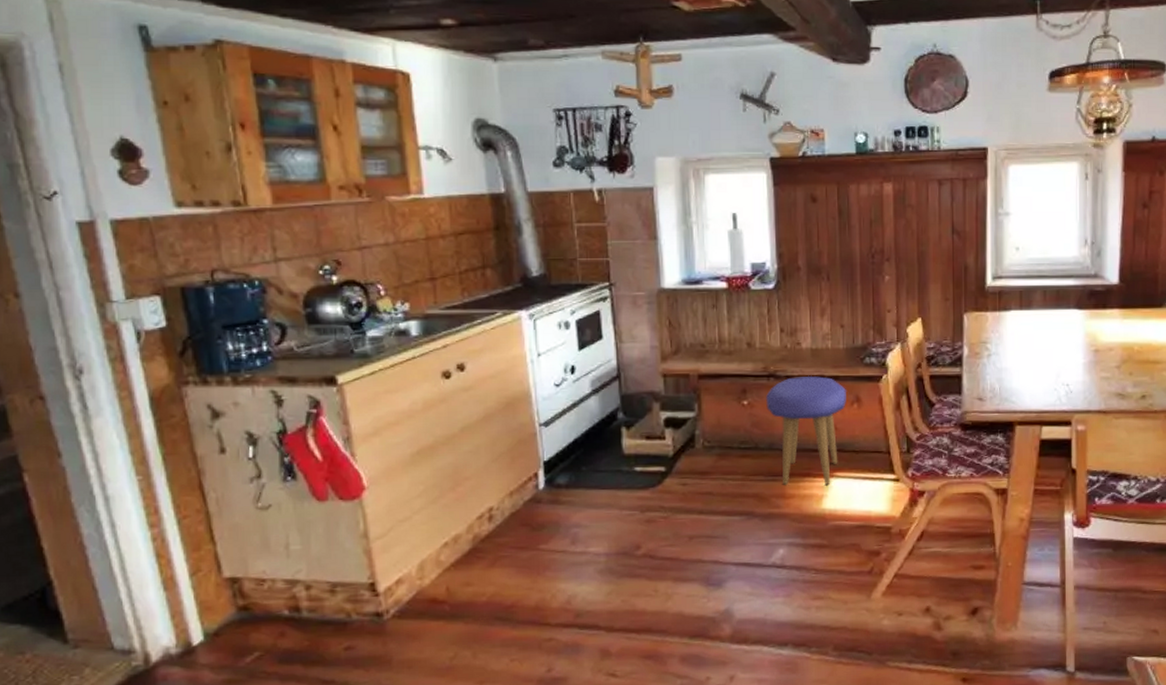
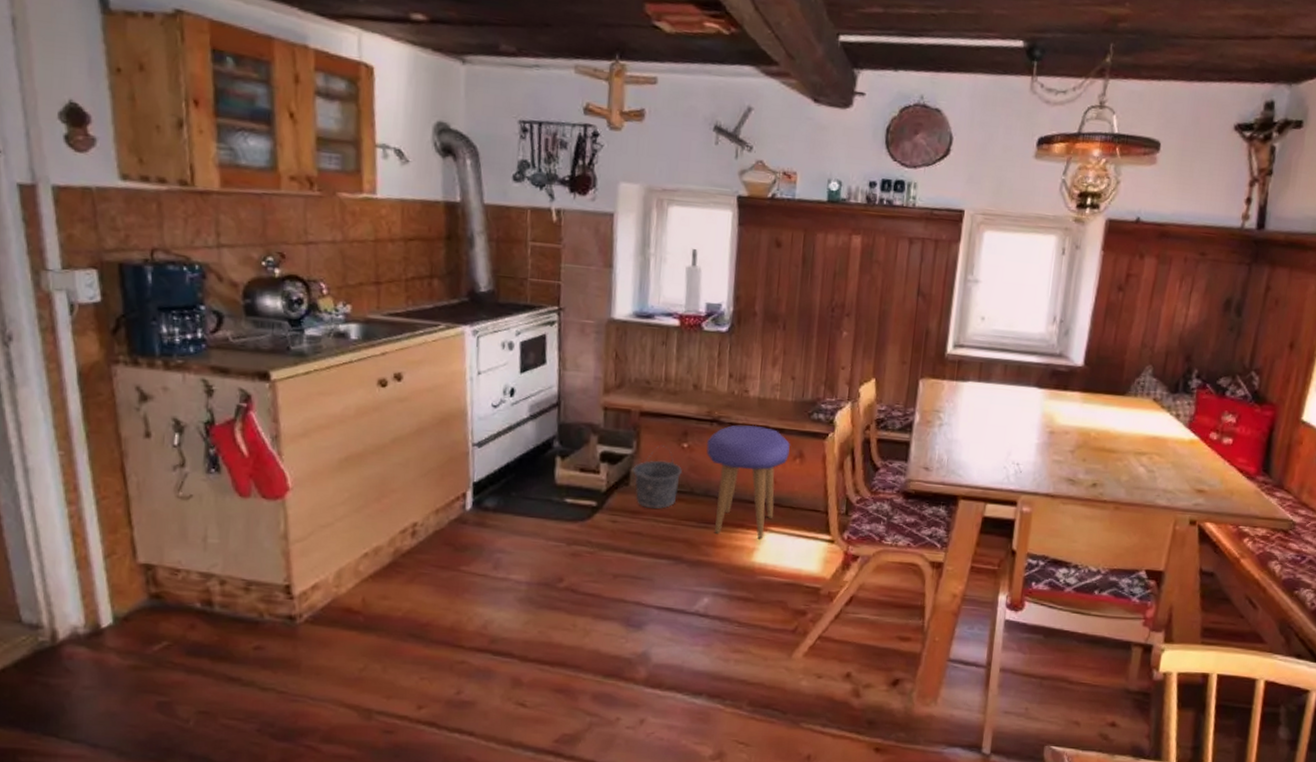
bucket: none [697,404,746,467] -> present [632,445,683,509]

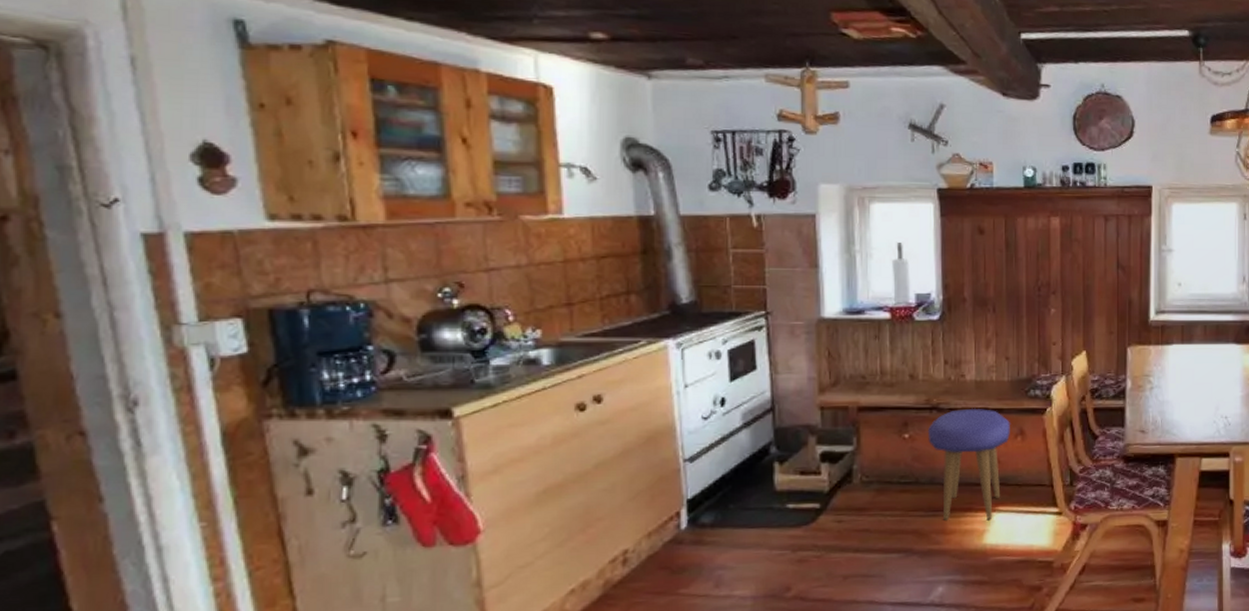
bucket: present [632,445,683,509] -> none [855,438,907,503]

